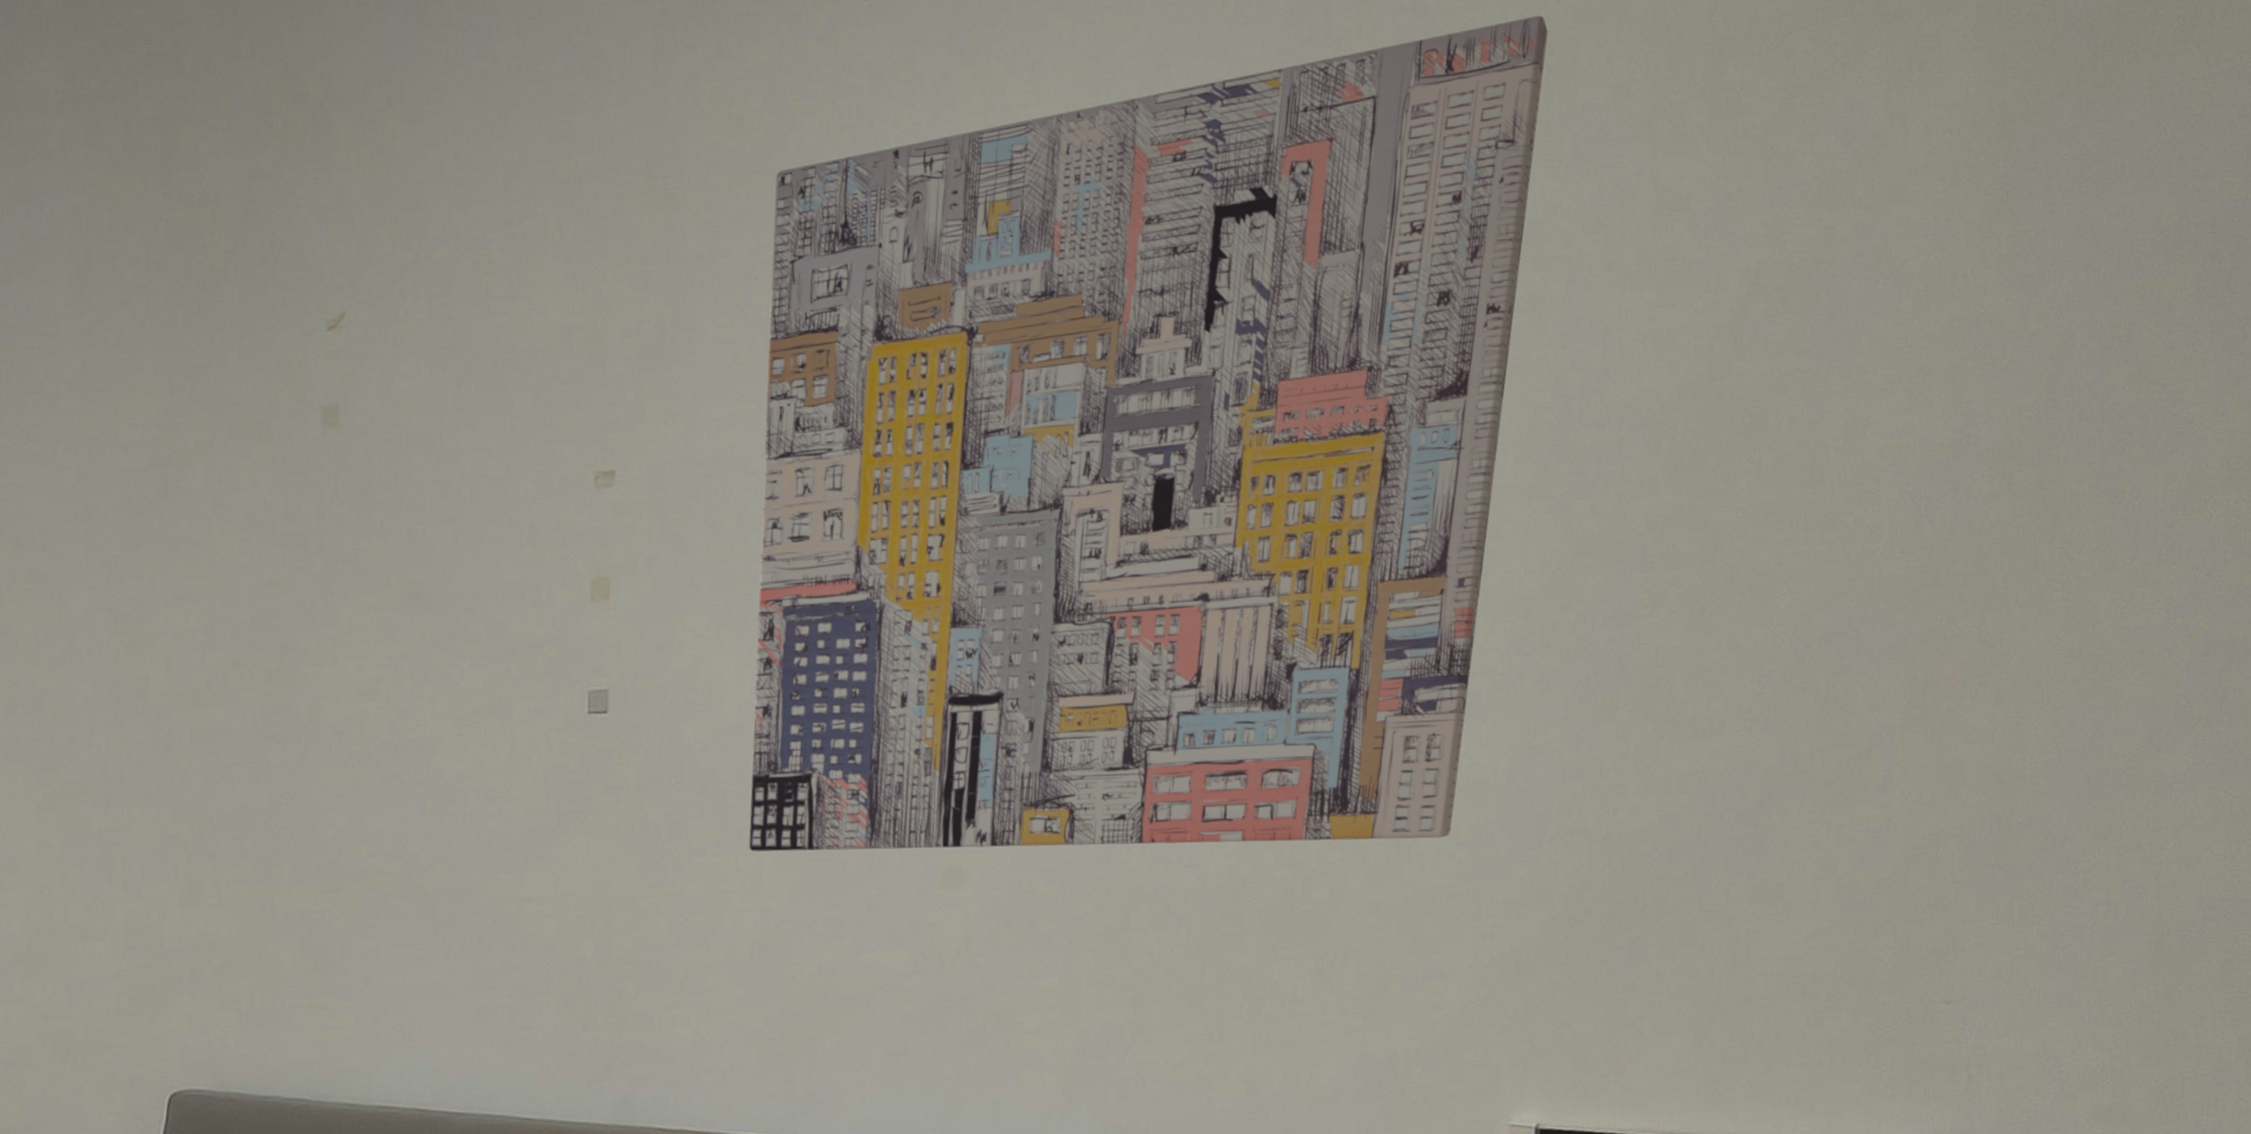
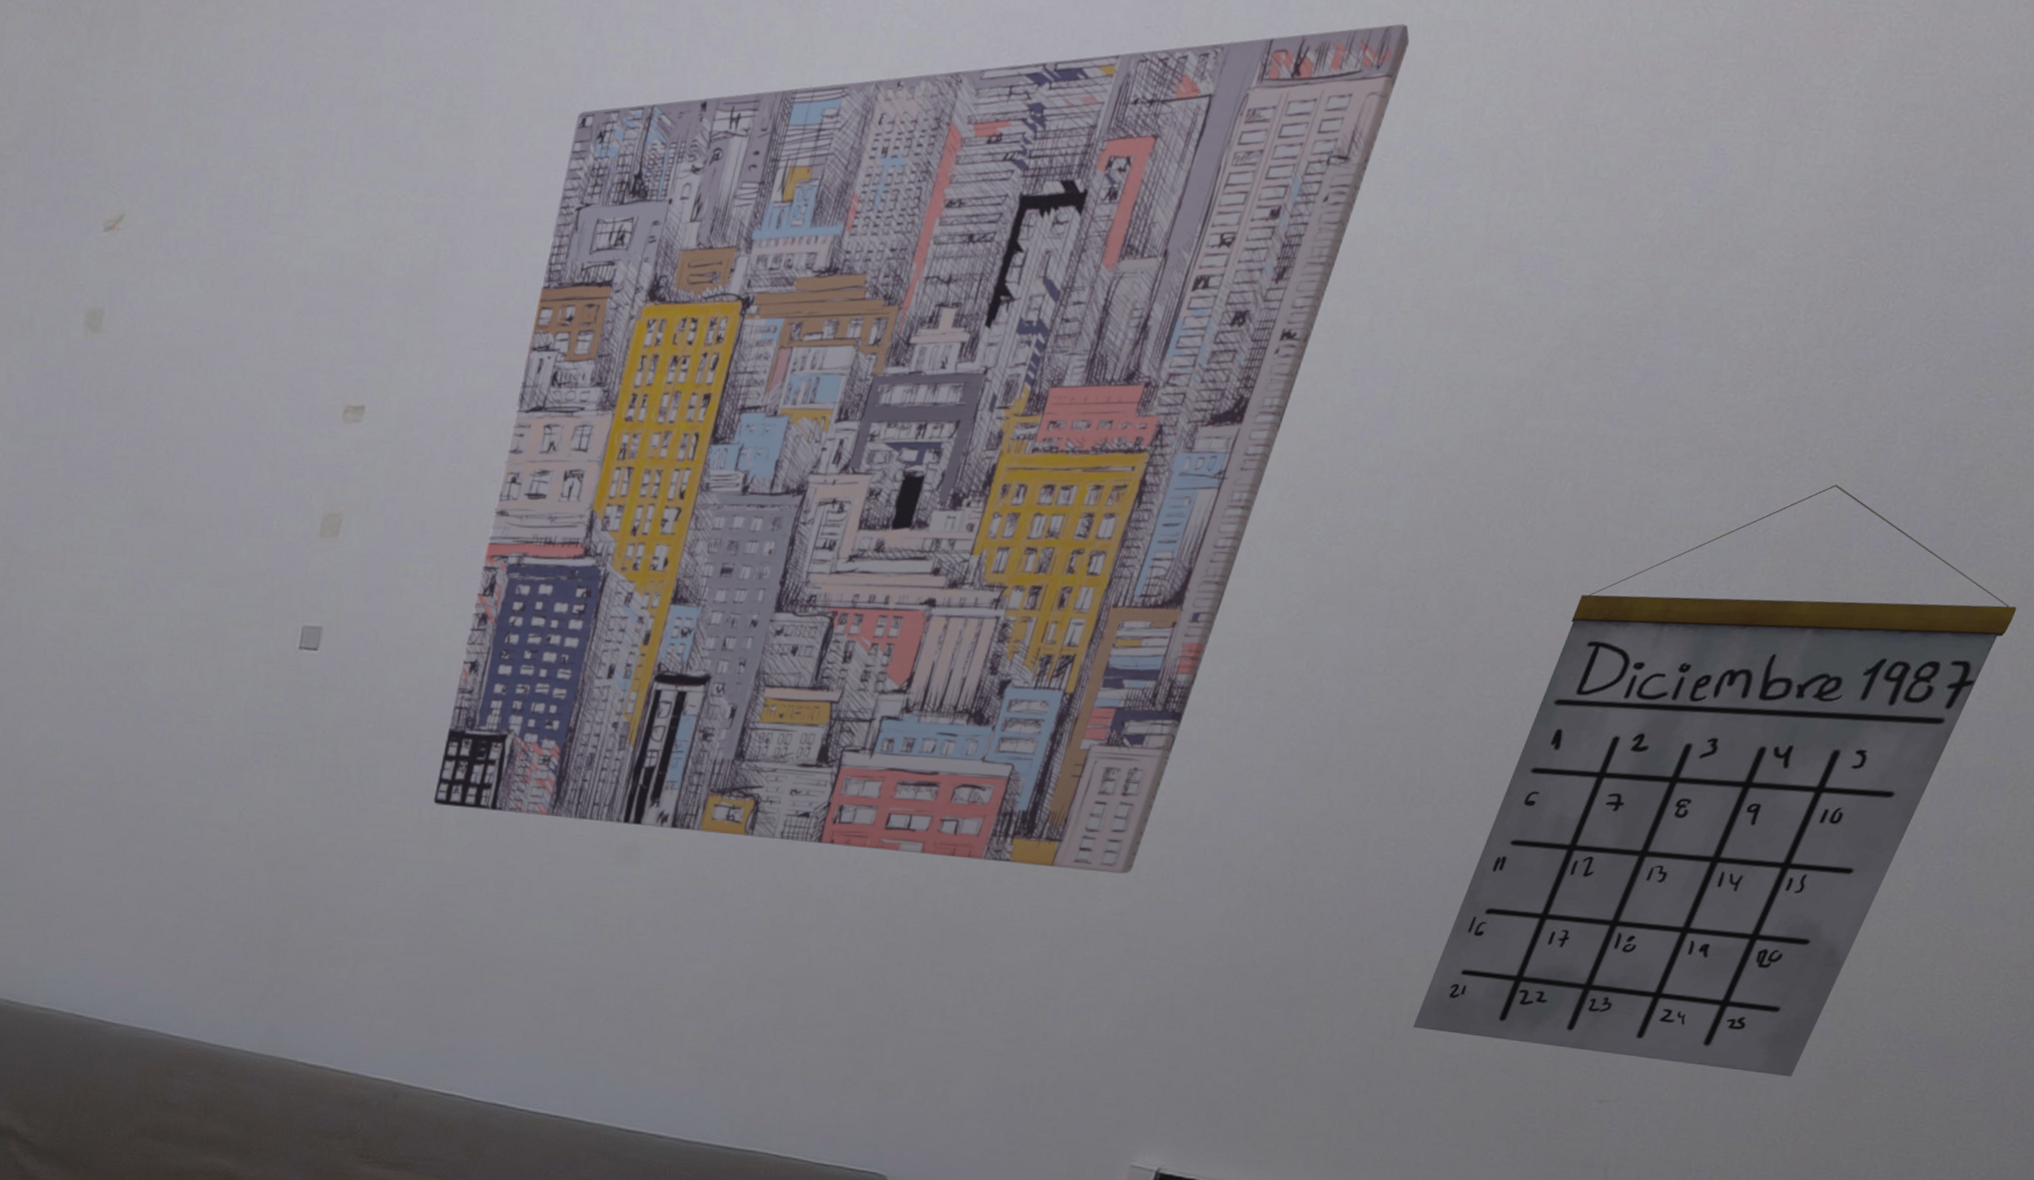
calendar: none [1753,392,2223,956] -> present [1413,485,2017,1077]

